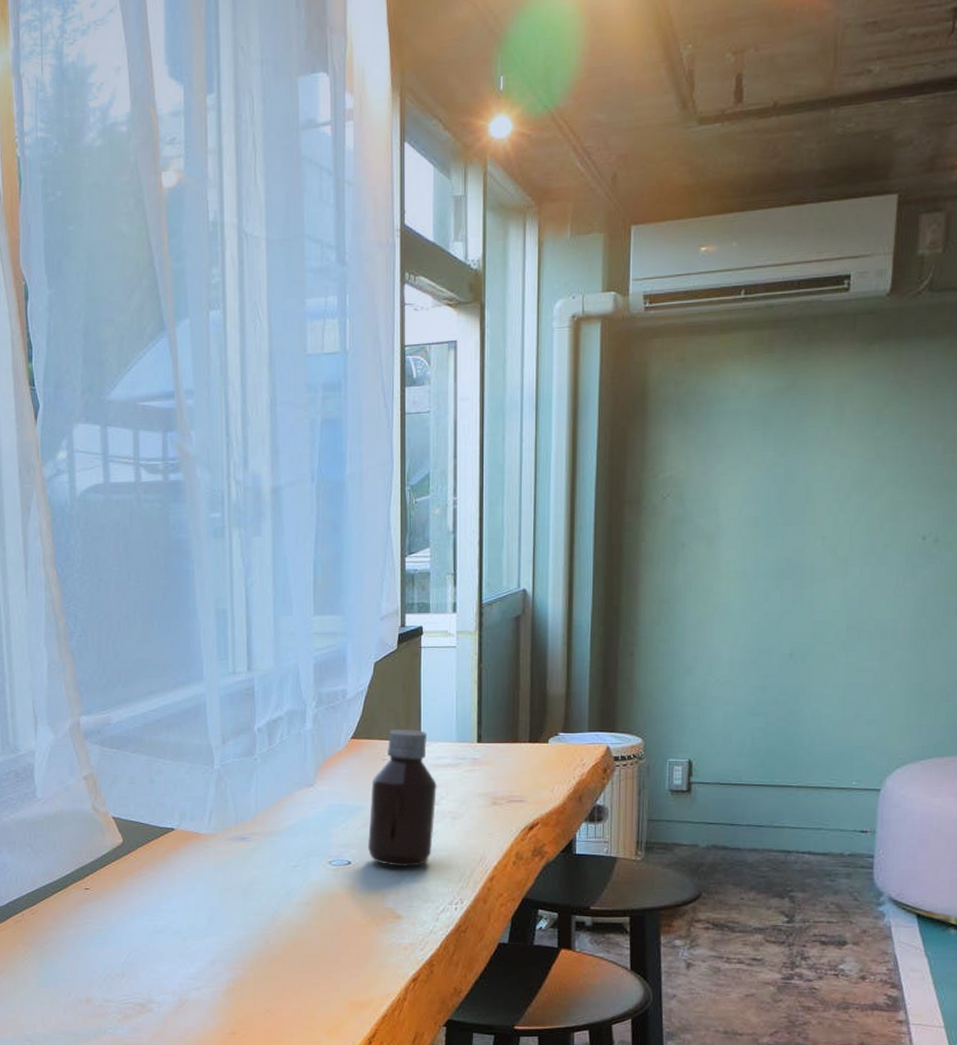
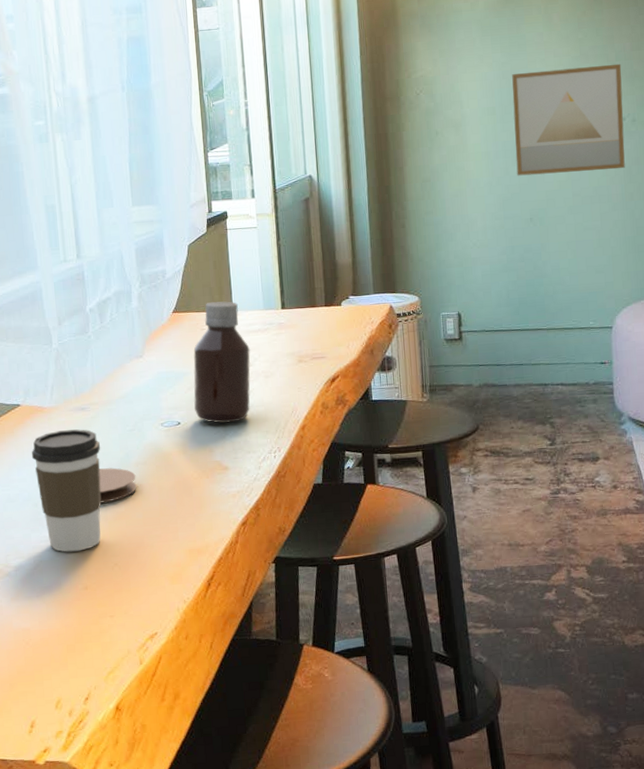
coffee cup: none [183,860,260,993] -> present [31,429,101,552]
coaster: none [255,906,297,943] -> present [98,468,137,503]
wall art: none [779,469,928,602] -> present [512,63,625,176]

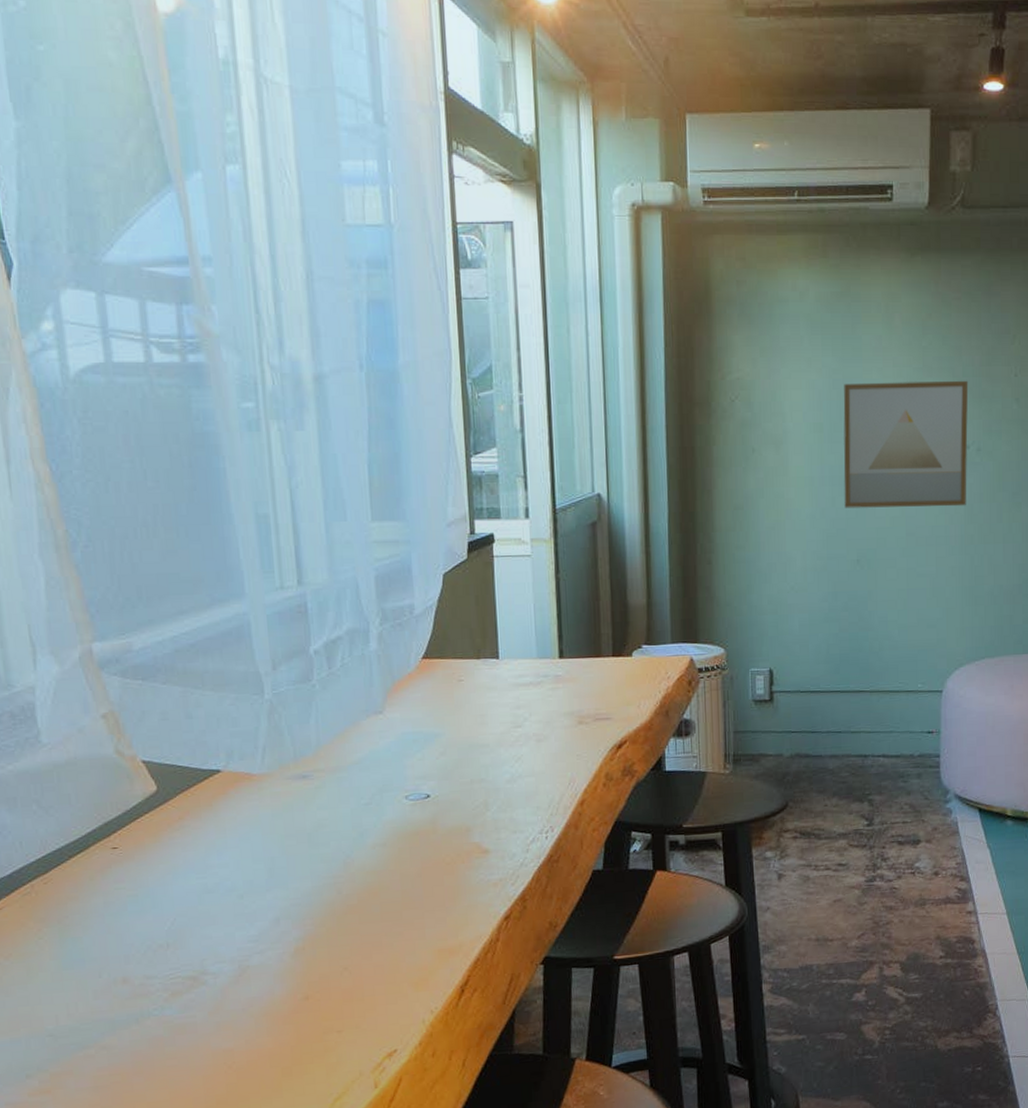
coffee cup: present [31,429,101,552] -> none [235,802,328,955]
coaster: present [98,468,137,503] -> none [324,850,373,894]
bottle: present [193,301,251,423] -> none [447,646,520,797]

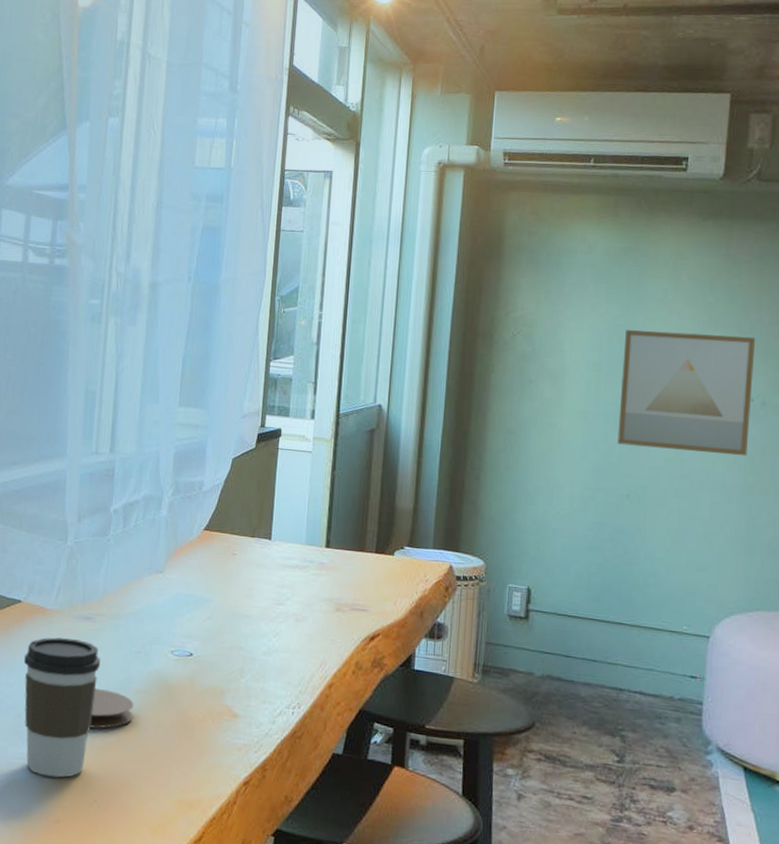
coffee cup: none [235,802,328,955] -> present [23,637,101,778]
coaster: none [324,850,373,894] -> present [89,688,134,729]

